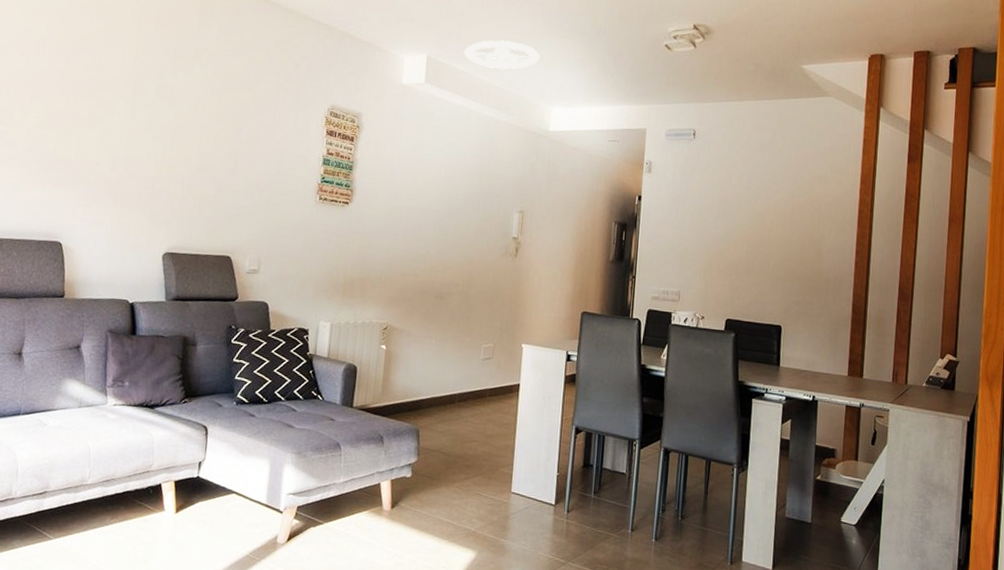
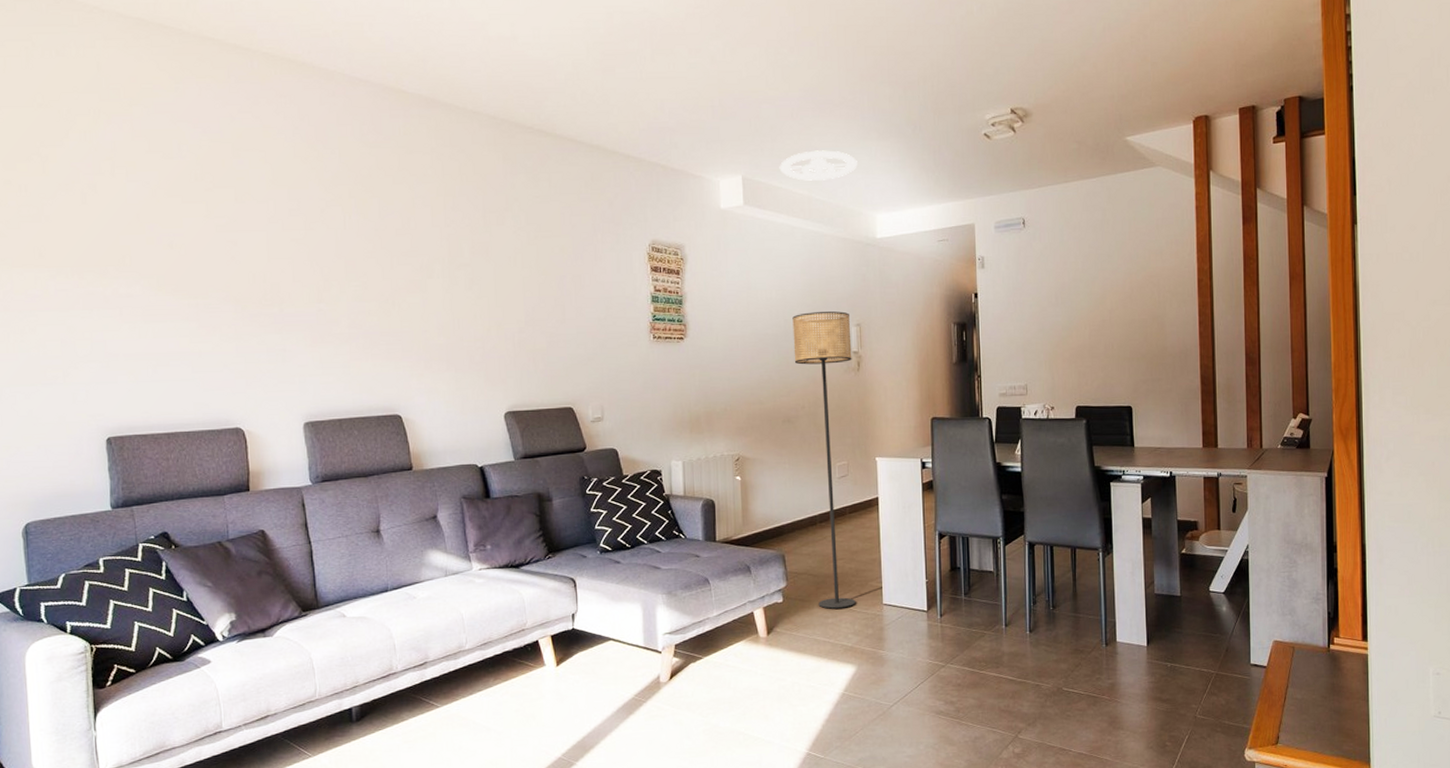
floor lamp: none [446,193,514,491] -> present [792,311,856,609]

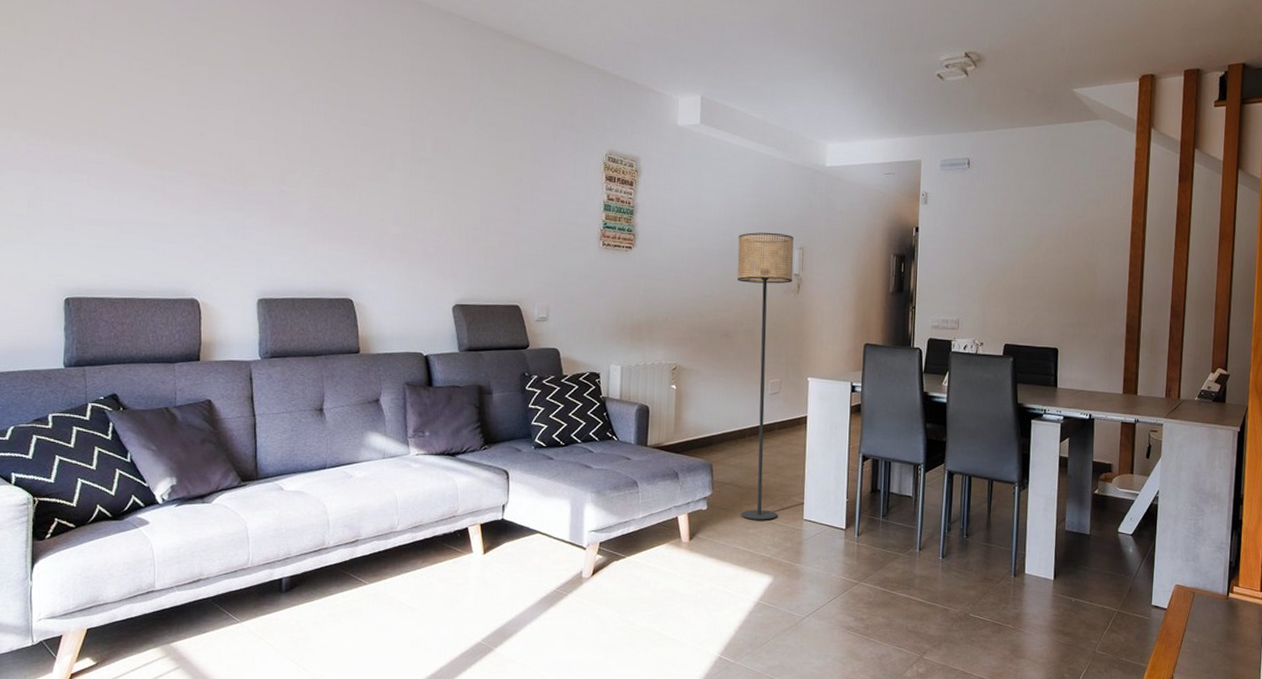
ceiling light: present [779,150,857,181] -> none [737,77,813,107]

